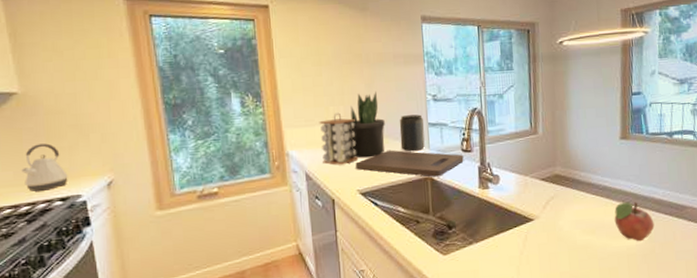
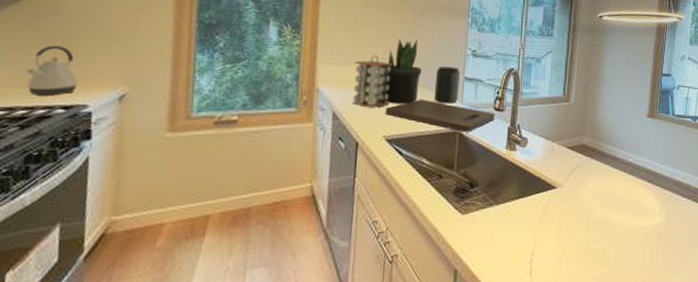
fruit: present [614,202,655,242] -> none [635,180,673,222]

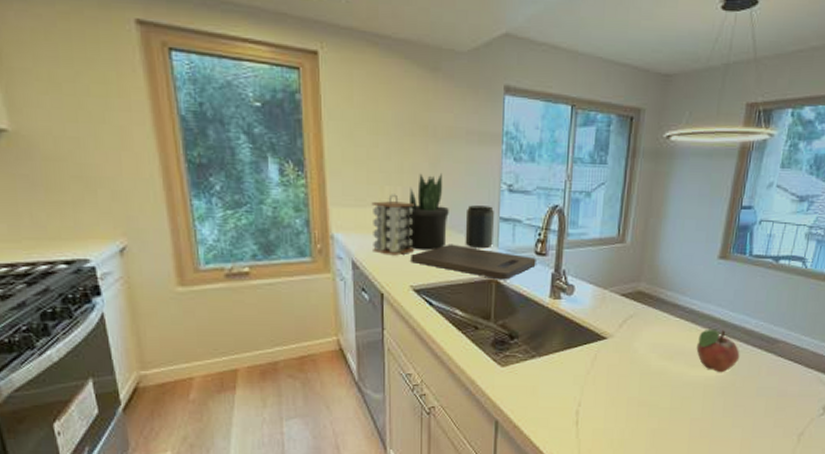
kettle: present [26,45,78,96] -> none [17,195,73,250]
fruit: none [635,180,673,222] -> present [696,329,740,373]

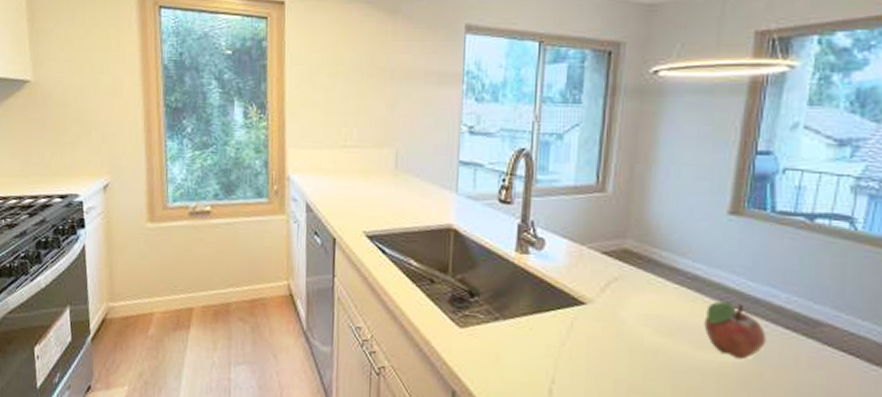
spice rack: present [371,194,414,256] -> none [327,136,370,199]
planter: present [409,172,449,251] -> none [363,114,405,195]
cutting board: present [411,244,536,280] -> none [364,188,500,230]
soda can: present [465,205,494,249] -> none [421,148,453,195]

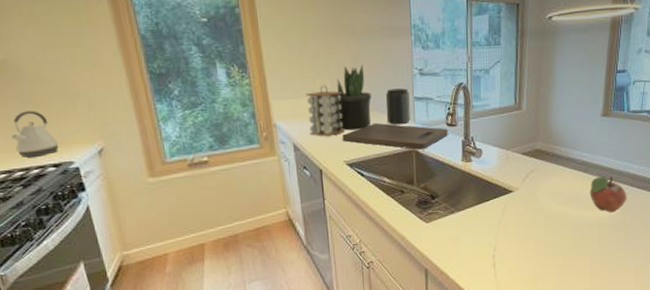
kettle: none [28,136,69,185] -> present [11,111,59,158]
spice rack: none [327,136,370,199] -> present [305,85,344,137]
planter: none [363,114,405,195] -> present [337,64,371,131]
cutting board: none [364,188,500,230] -> present [342,123,448,150]
soda can: none [421,148,453,195] -> present [385,88,410,125]

